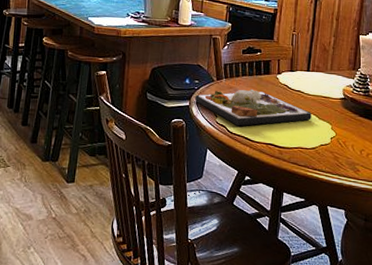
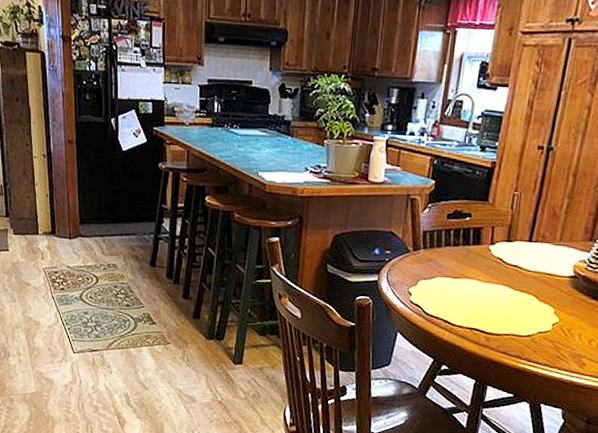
dinner plate: present [194,88,312,127] -> none [384,262,530,307]

